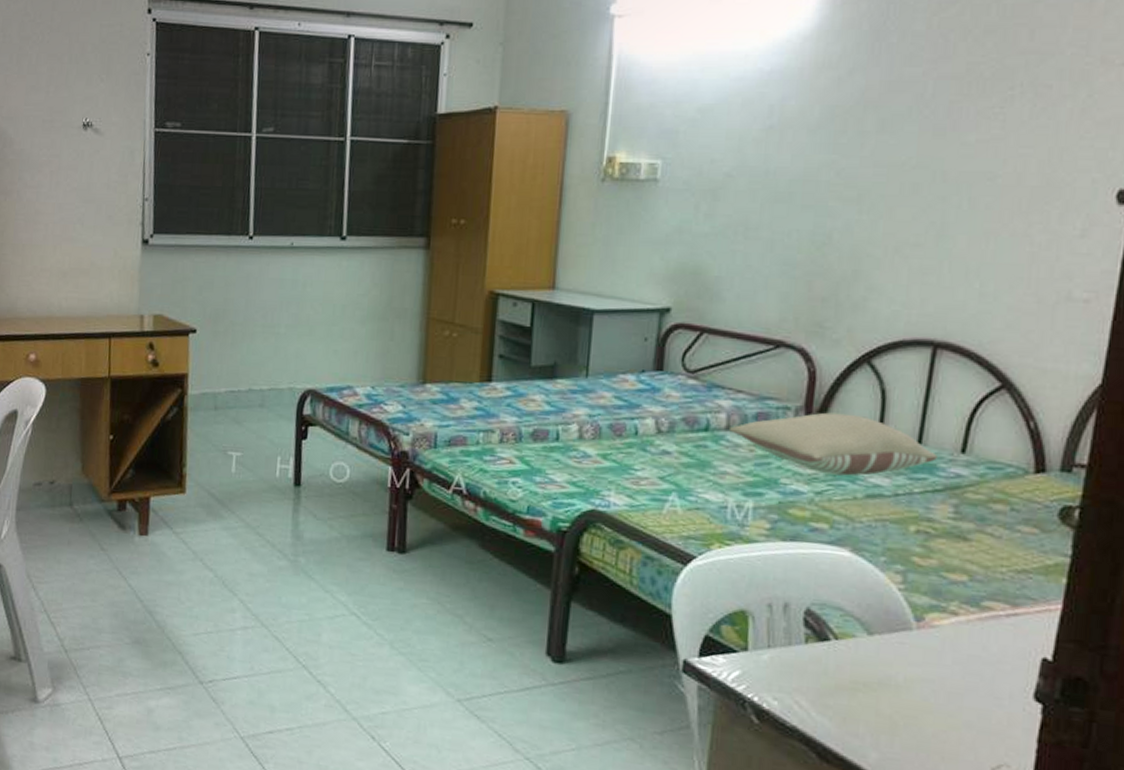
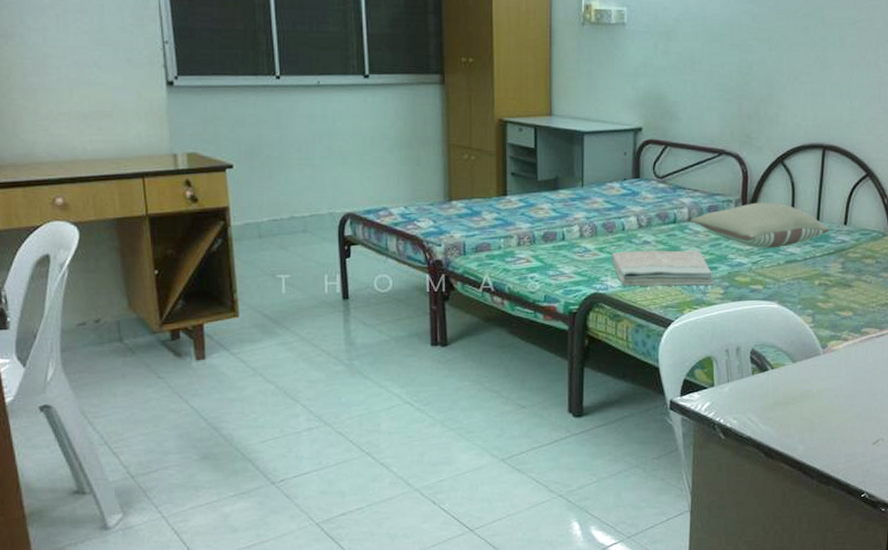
towel: none [617,461,758,517] -> present [611,250,714,286]

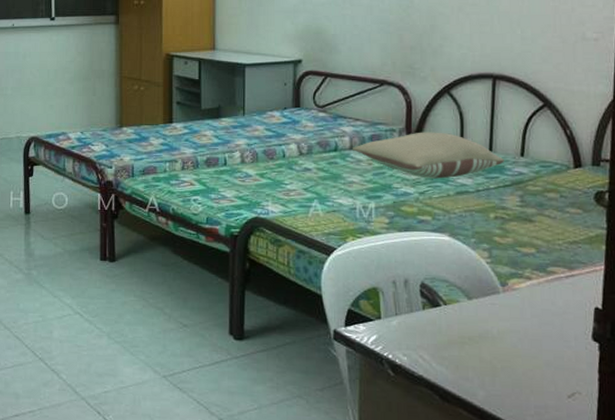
towel: present [611,250,714,286] -> none [272,177,379,215]

